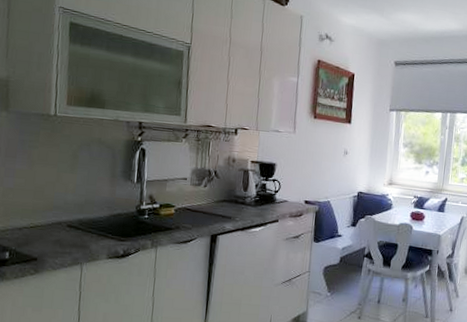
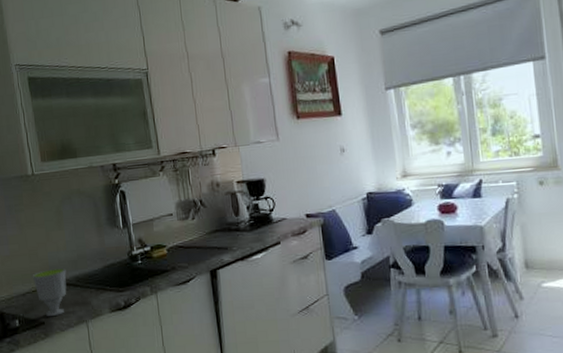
cup: none [33,208,71,255] -> present [32,268,67,317]

